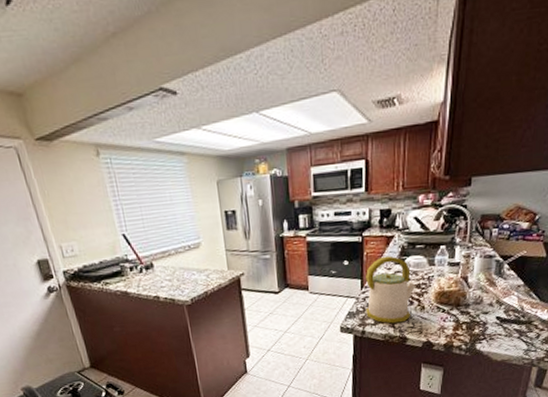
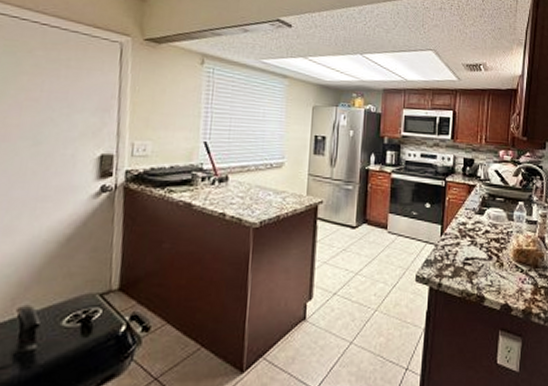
kettle: present [366,256,416,324] -> none [444,204,496,279]

